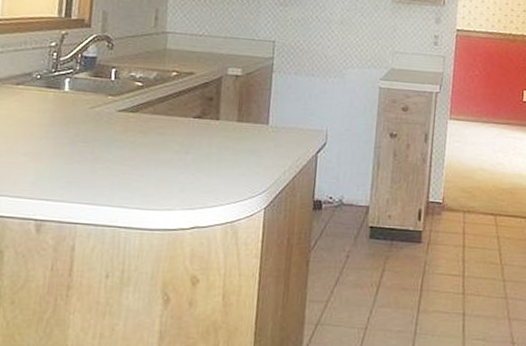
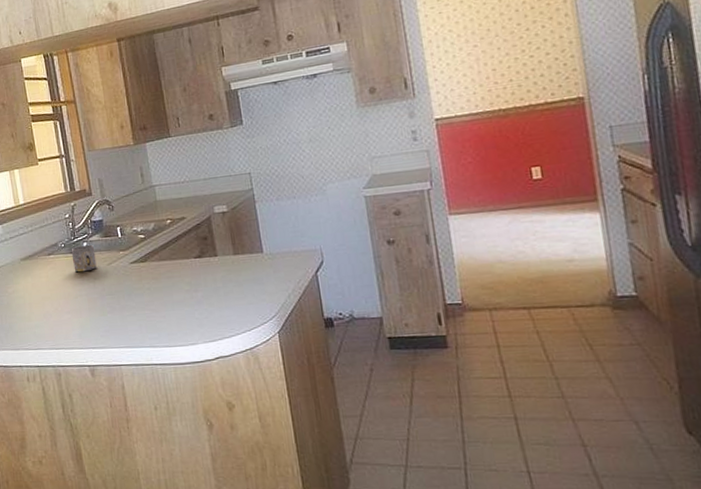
mug: none [46,81,79,112] -> present [71,244,97,273]

